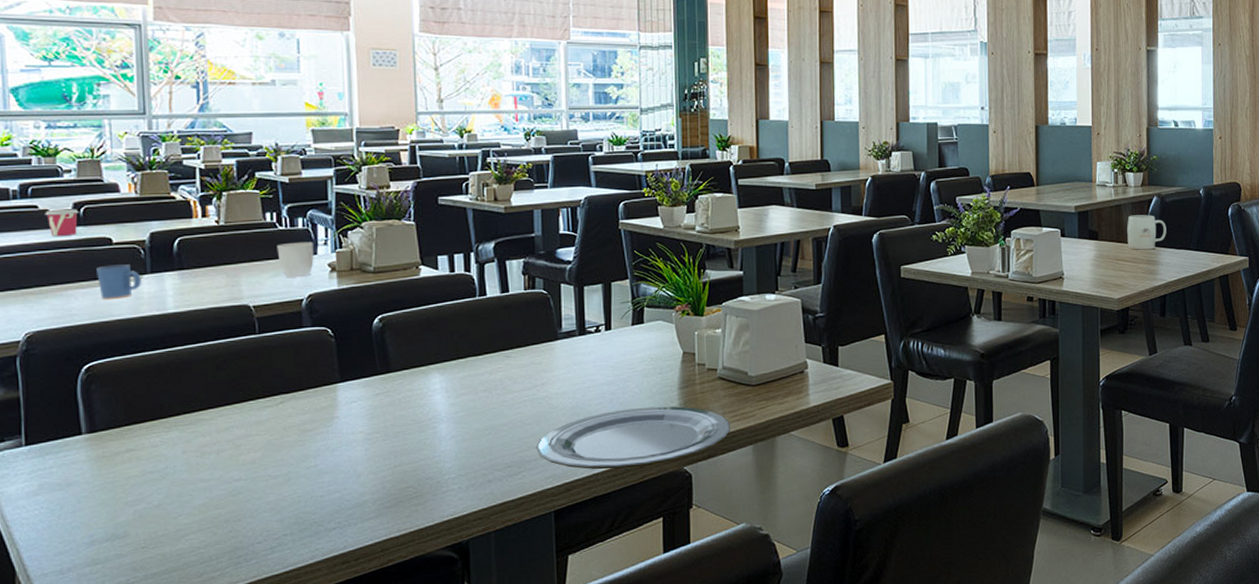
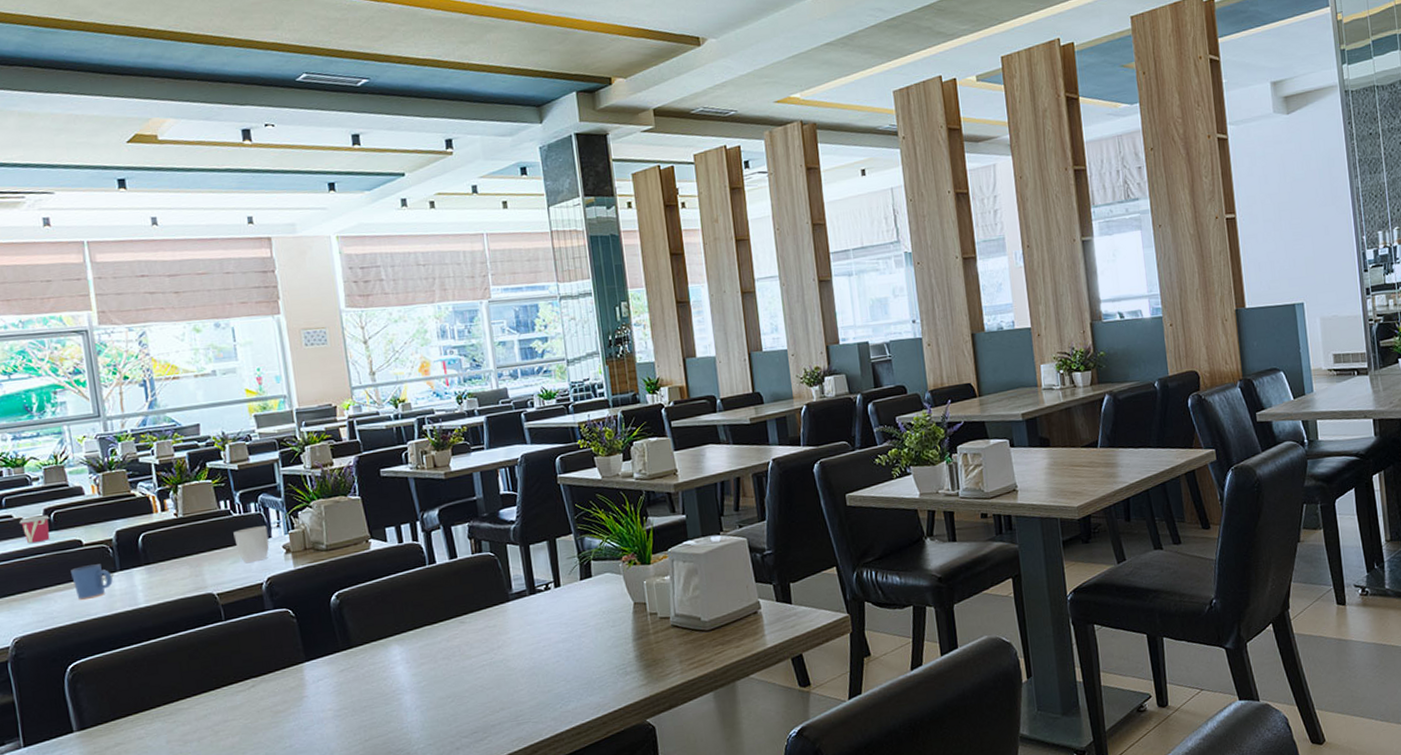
plate: present [536,406,731,470] -> none [499,658,690,729]
mug: present [1127,215,1166,250] -> none [1079,415,1123,454]

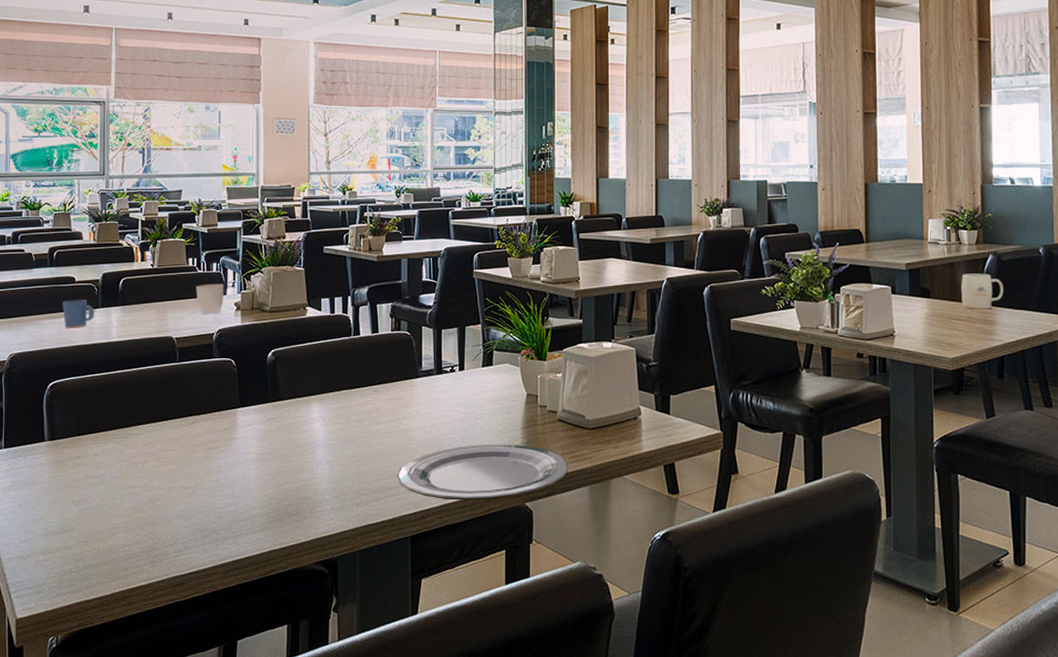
cup: present [19,515,50,544] -> none [29,253,53,276]
plate: none [499,658,690,729] -> present [397,444,569,501]
mug: none [1079,415,1123,454] -> present [961,273,1004,309]

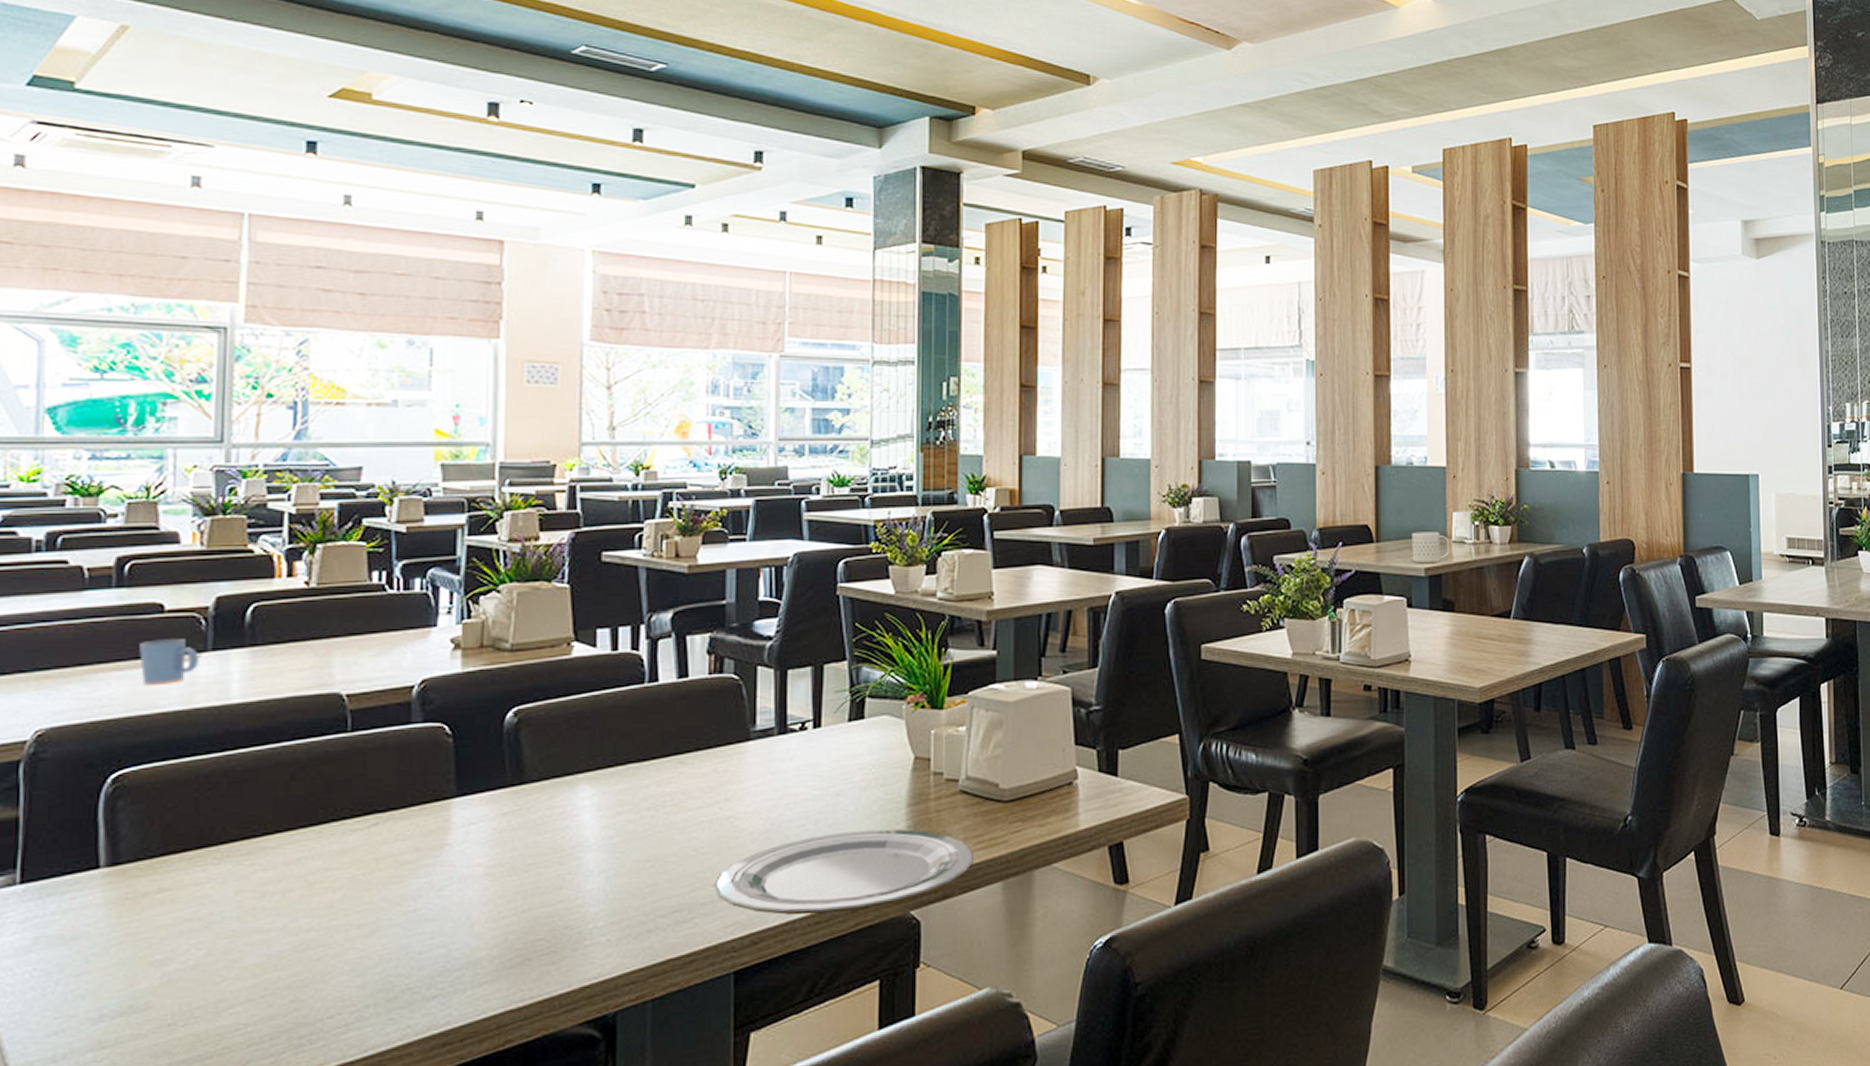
cup: present [196,284,224,315] -> none [384,610,433,658]
mug: none [895,235,927,259] -> present [1412,531,1450,562]
mug: present [961,273,1004,309] -> none [1491,580,1541,625]

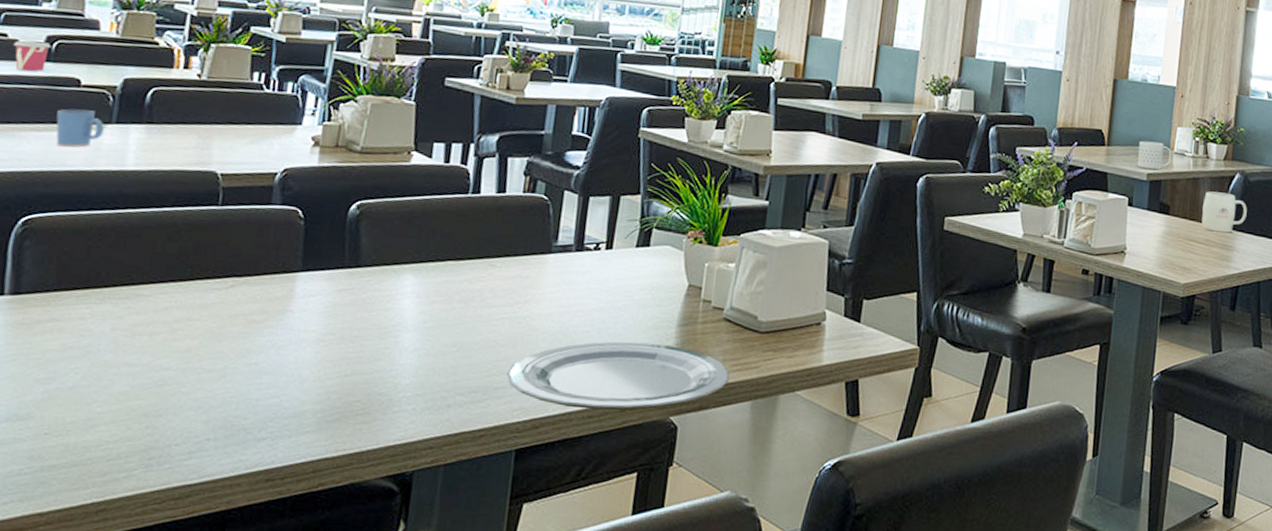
cup: none [77,565,123,602] -> present [13,41,52,72]
mug: none [1491,580,1541,625] -> present [1201,191,1247,233]

